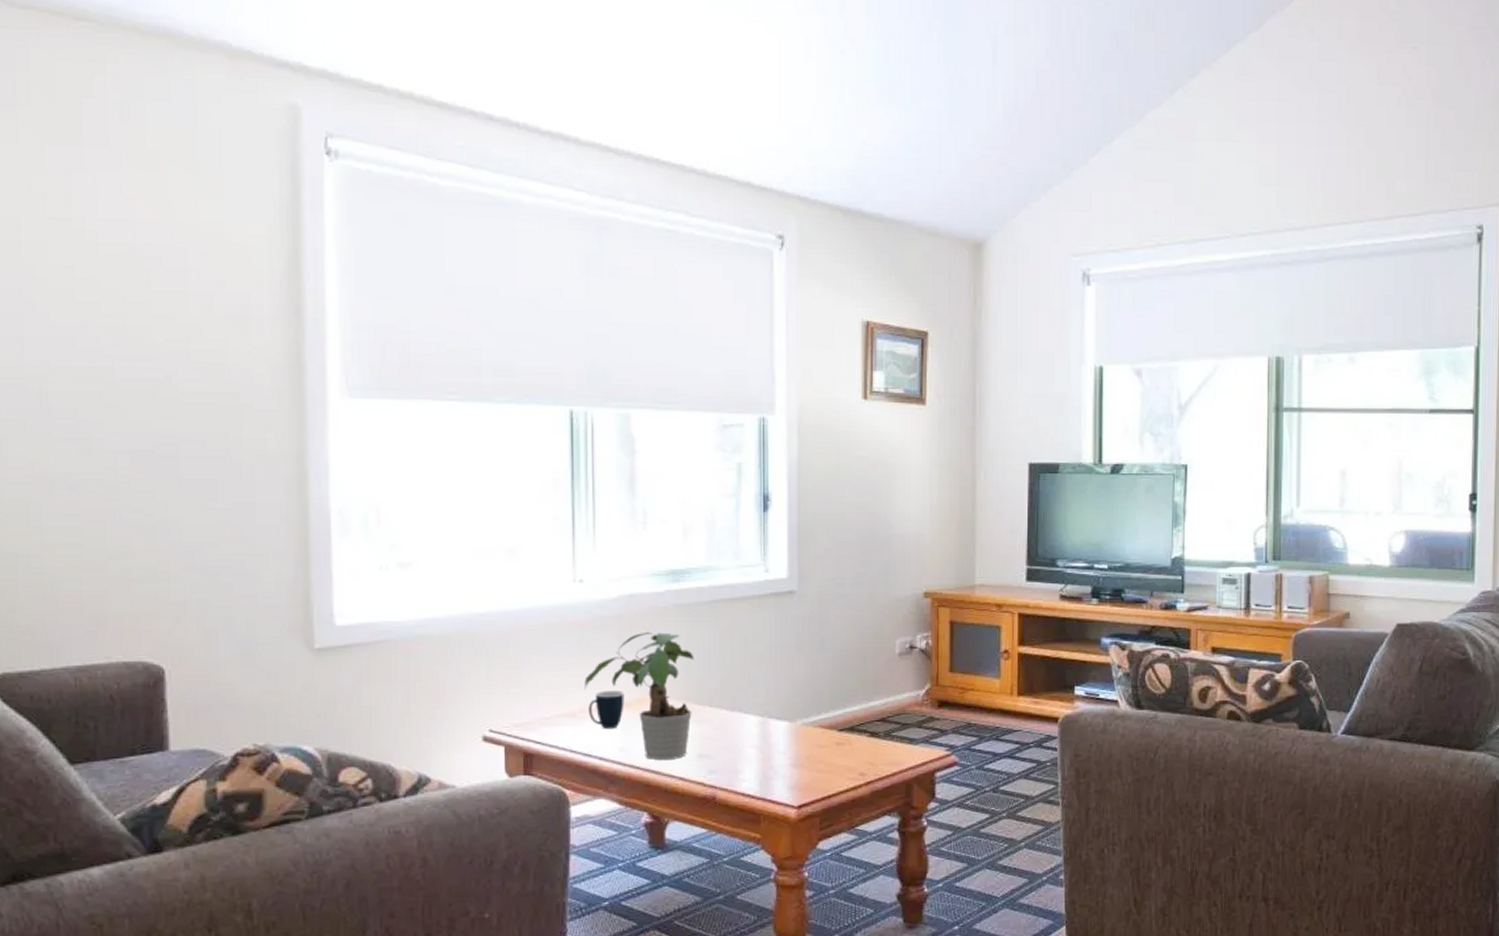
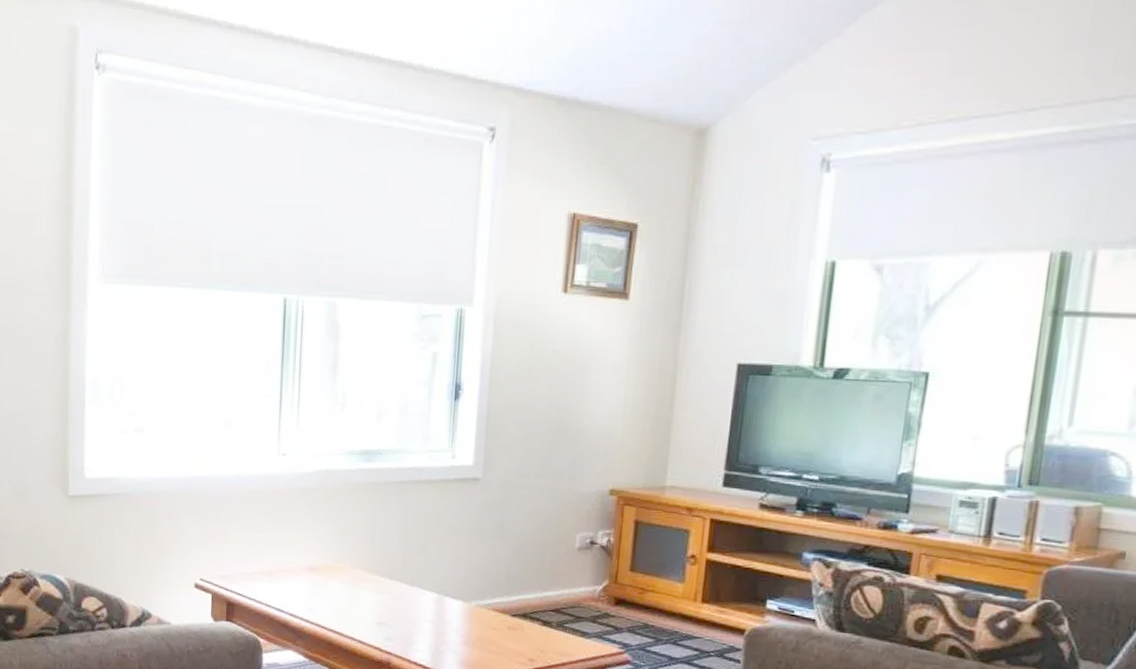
potted plant: present [584,631,694,761] -> none [281,505,380,624]
mug: present [588,691,625,729] -> none [283,555,315,590]

